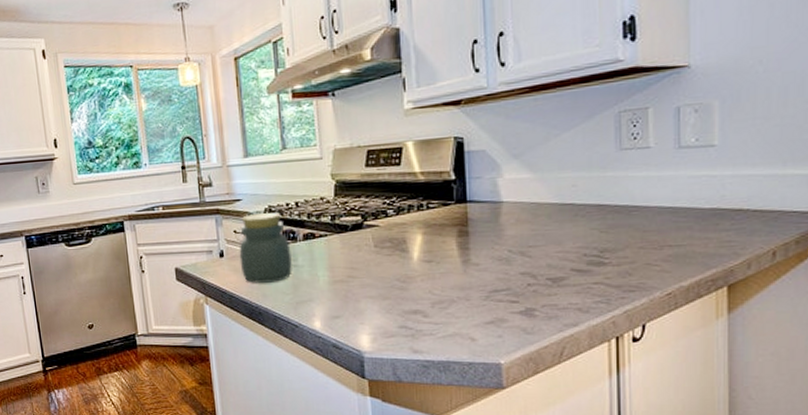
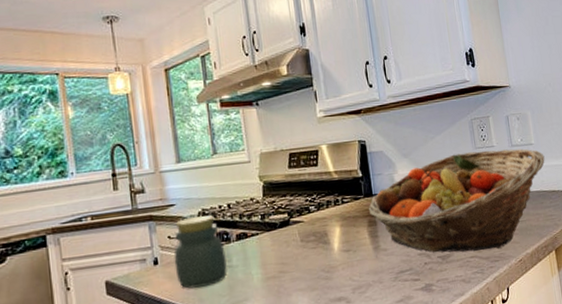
fruit basket: none [459,151,733,277] -> present [368,148,545,253]

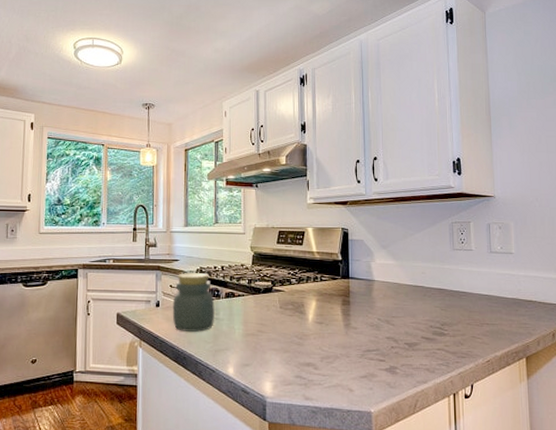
fruit basket: present [368,148,545,253] -> none [344,252,524,346]

